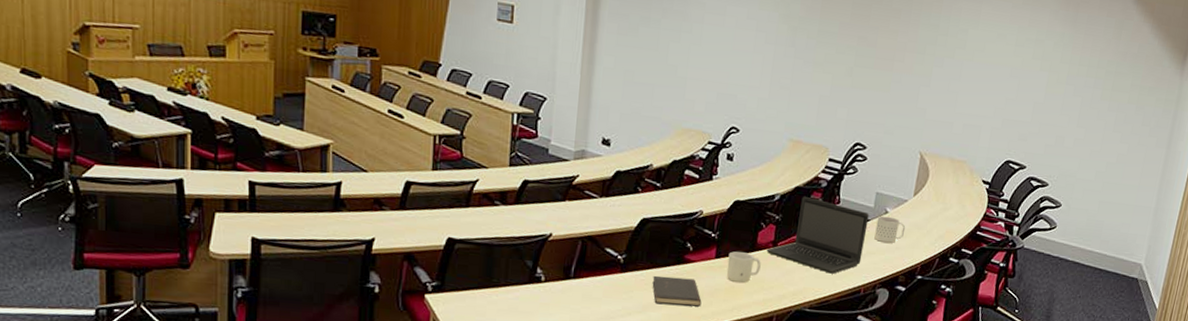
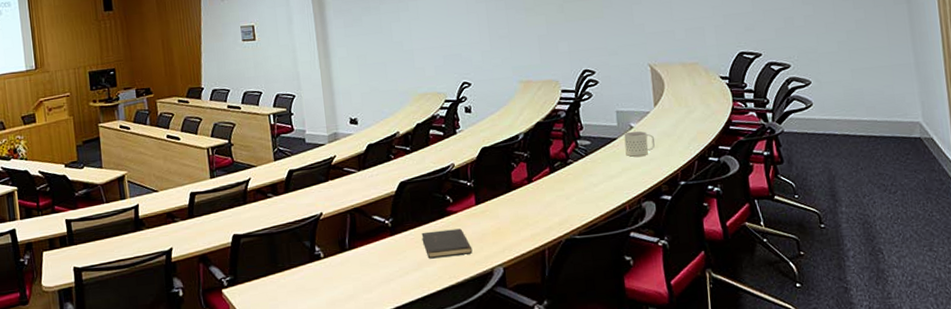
mug: present [726,251,761,283] -> none [487,193,521,224]
laptop: present [766,196,869,274] -> none [523,129,619,197]

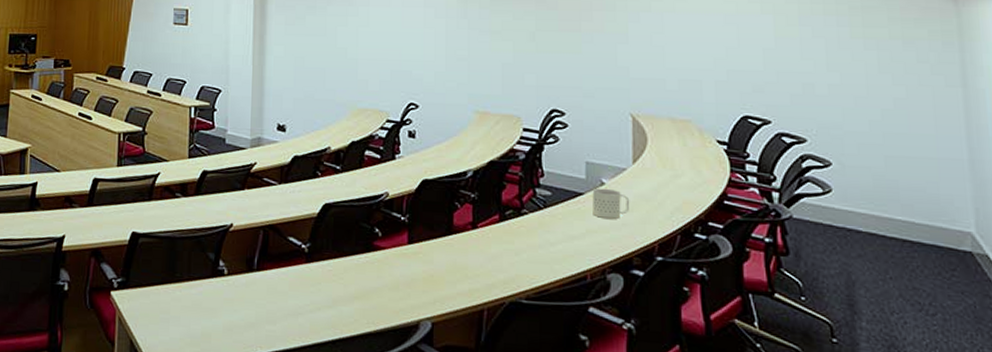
hardcover book: present [421,228,473,259] -> none [341,265,398,300]

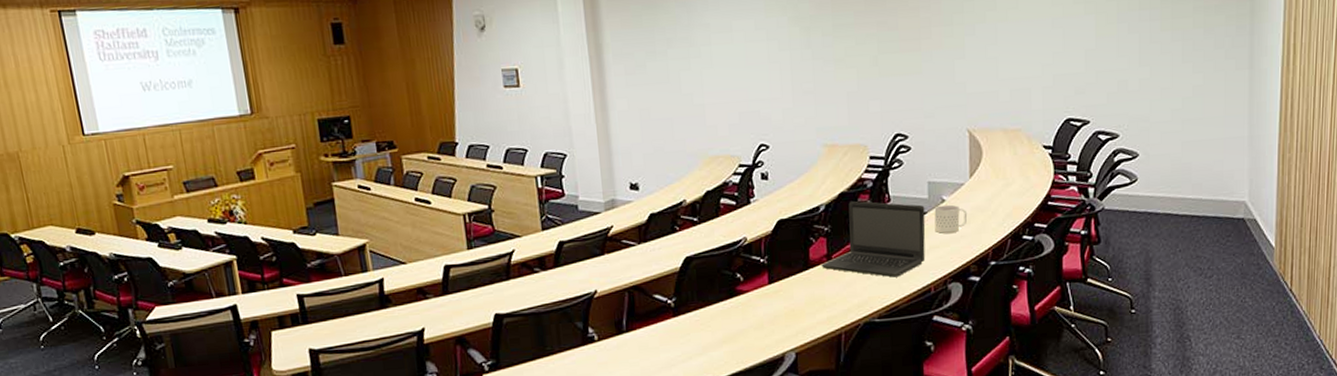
laptop: none [465,170,582,258] -> present [821,200,926,278]

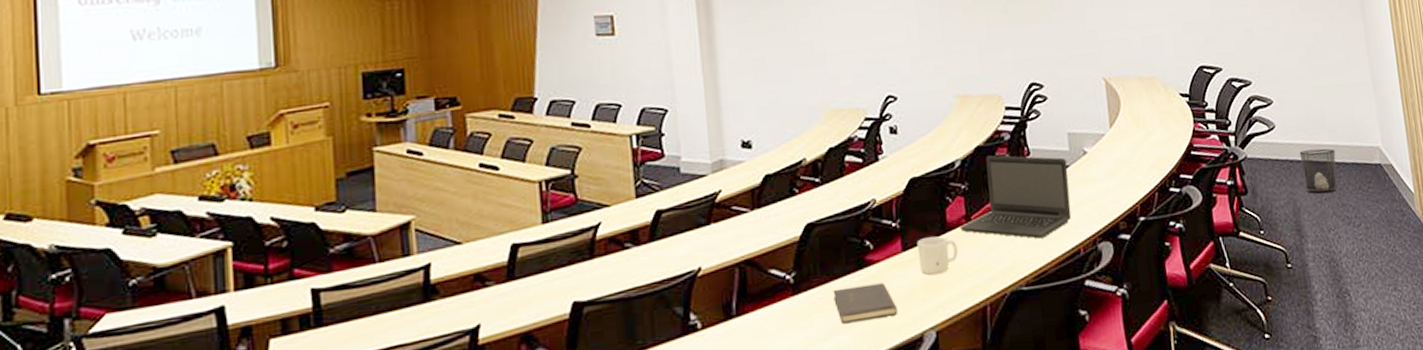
hardcover book: none [707,309,763,343] -> present [833,282,898,325]
mug: none [782,272,818,305] -> present [917,236,958,275]
mug: present [934,204,968,234] -> none [1076,156,1112,188]
waste bin: none [1159,202,1197,245] -> present [1299,148,1337,194]

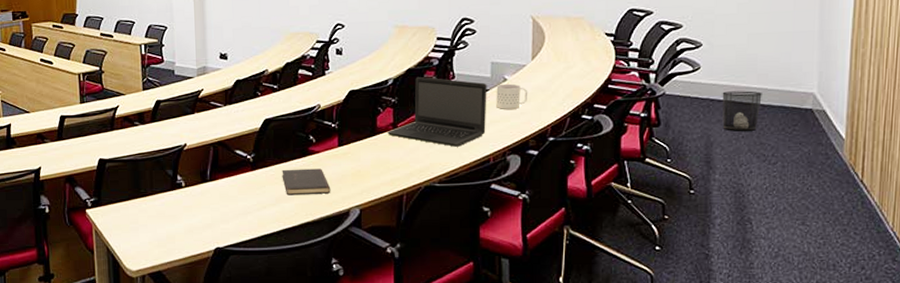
mug: present [917,236,958,275] -> none [351,137,384,166]
mug: none [1076,156,1112,188] -> present [496,83,528,109]

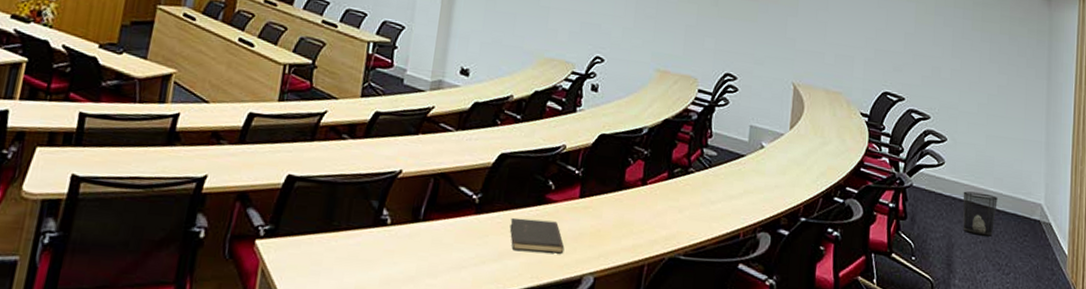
laptop: present [387,76,487,147] -> none [635,129,744,216]
mug: present [496,83,528,109] -> none [751,151,784,181]

